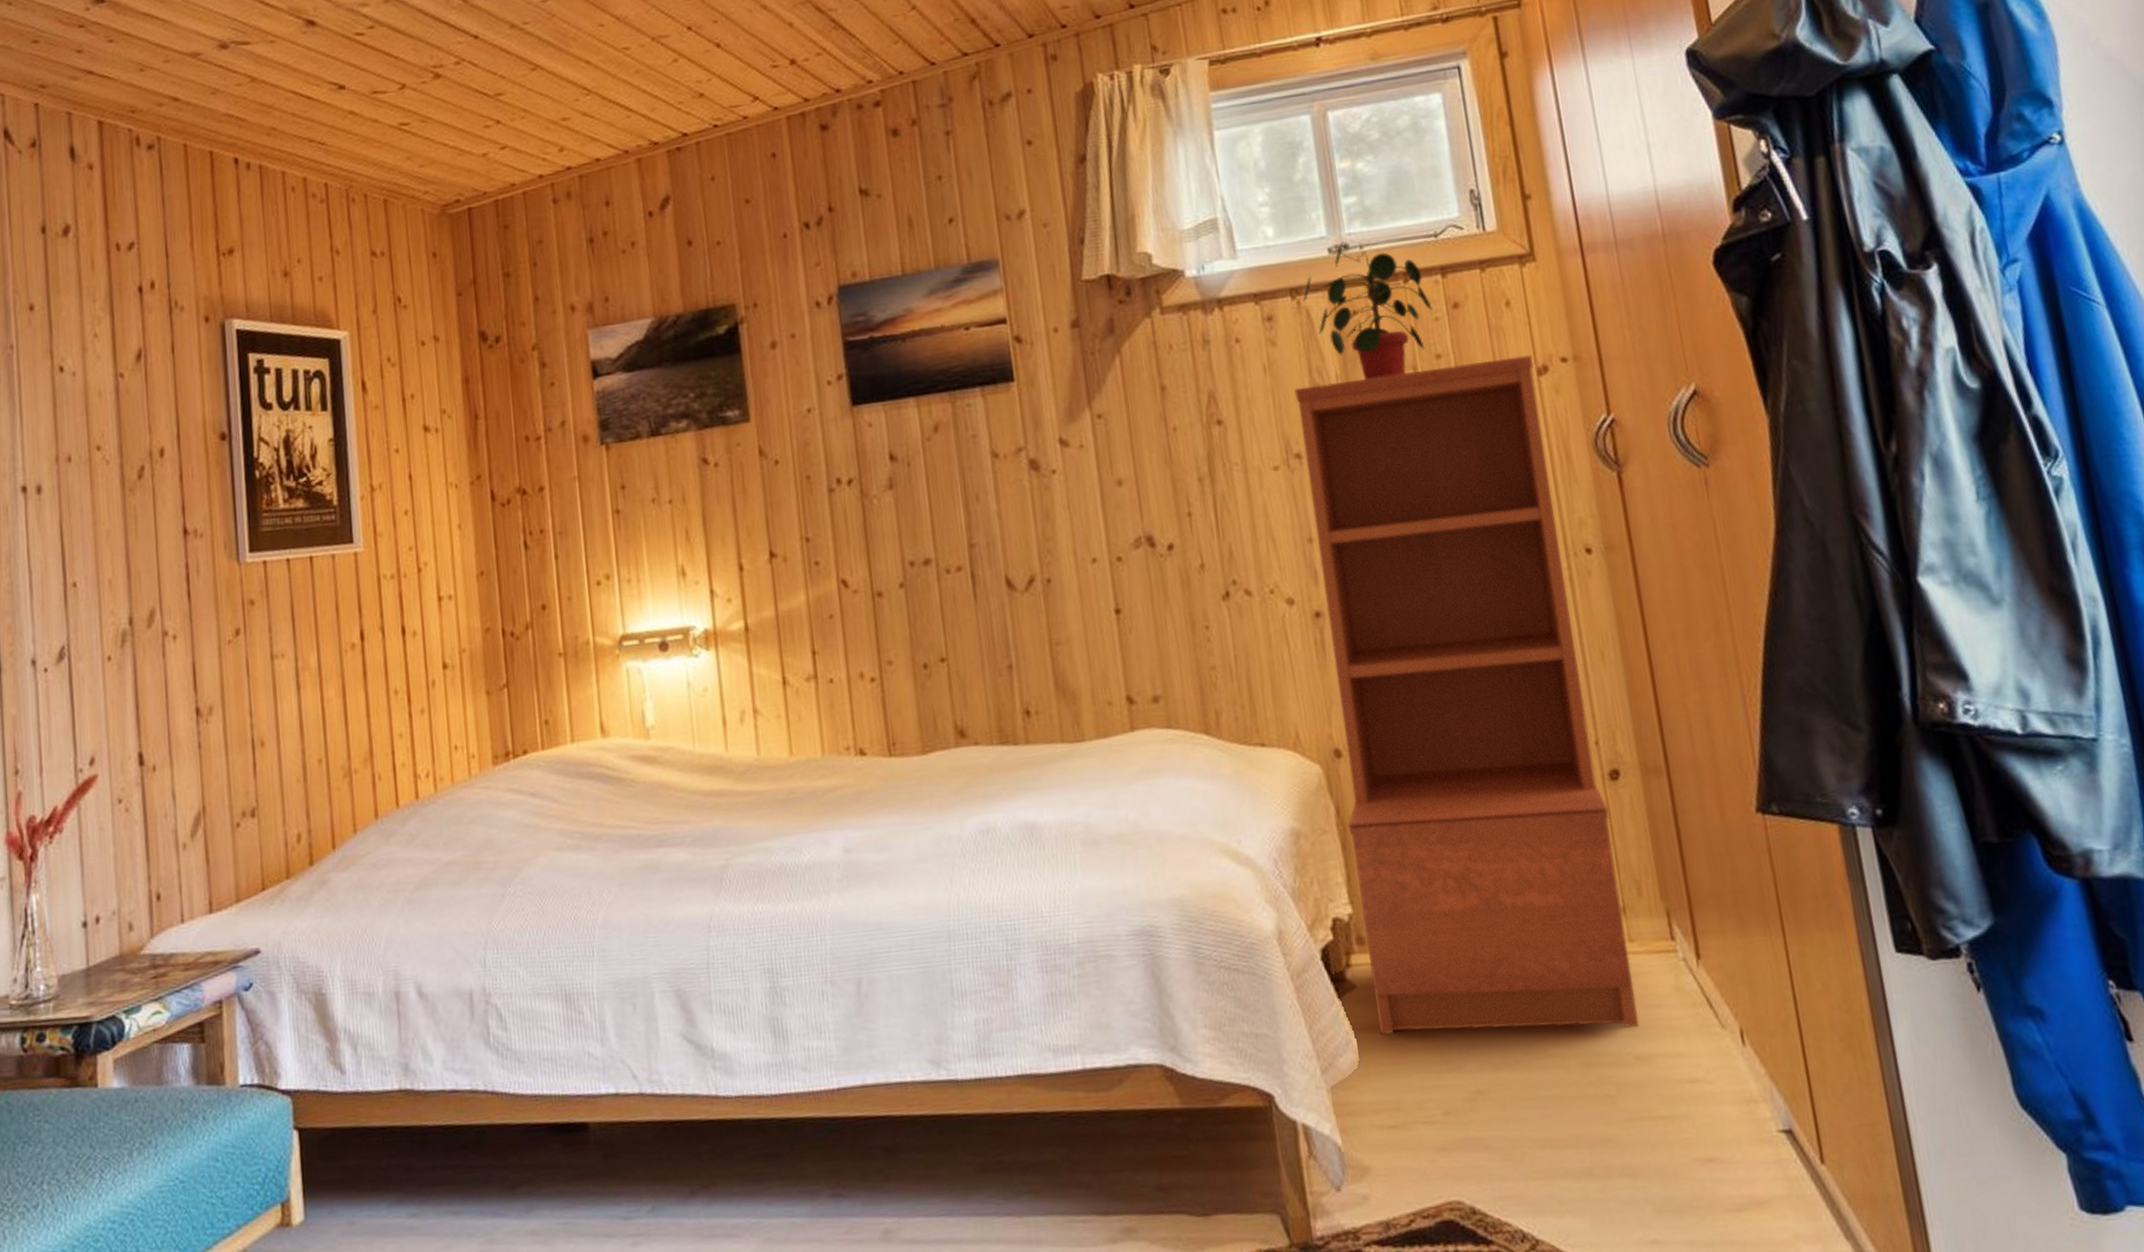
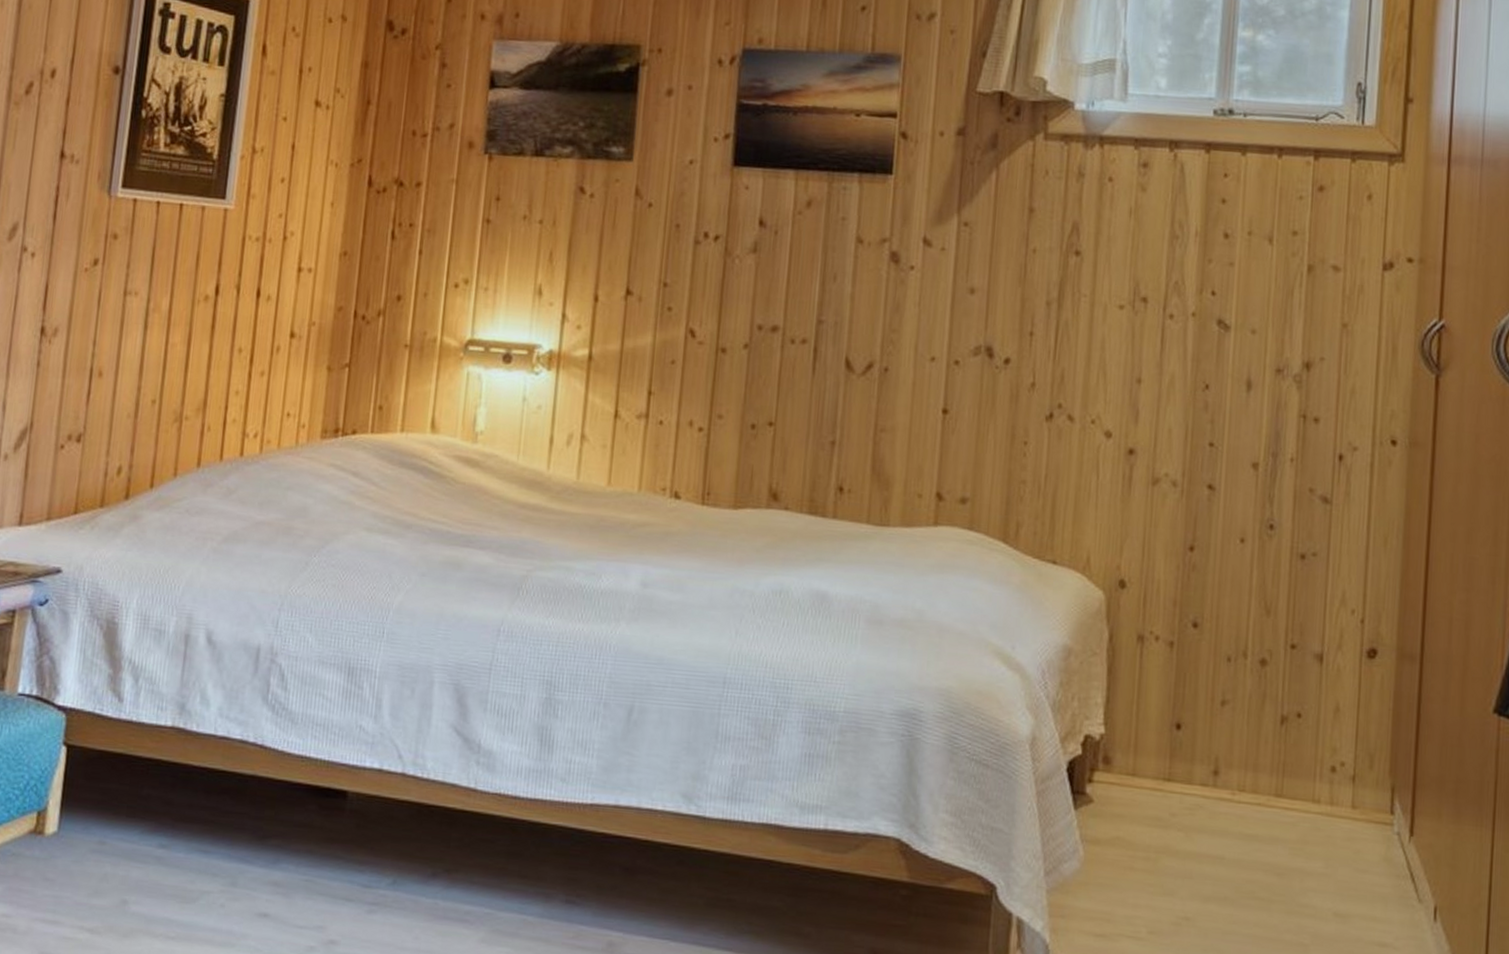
bookshelf: present [1294,355,1640,1035] -> none [1105,235,1382,888]
potted plant: present [1302,241,1433,379] -> none [1180,106,1299,244]

